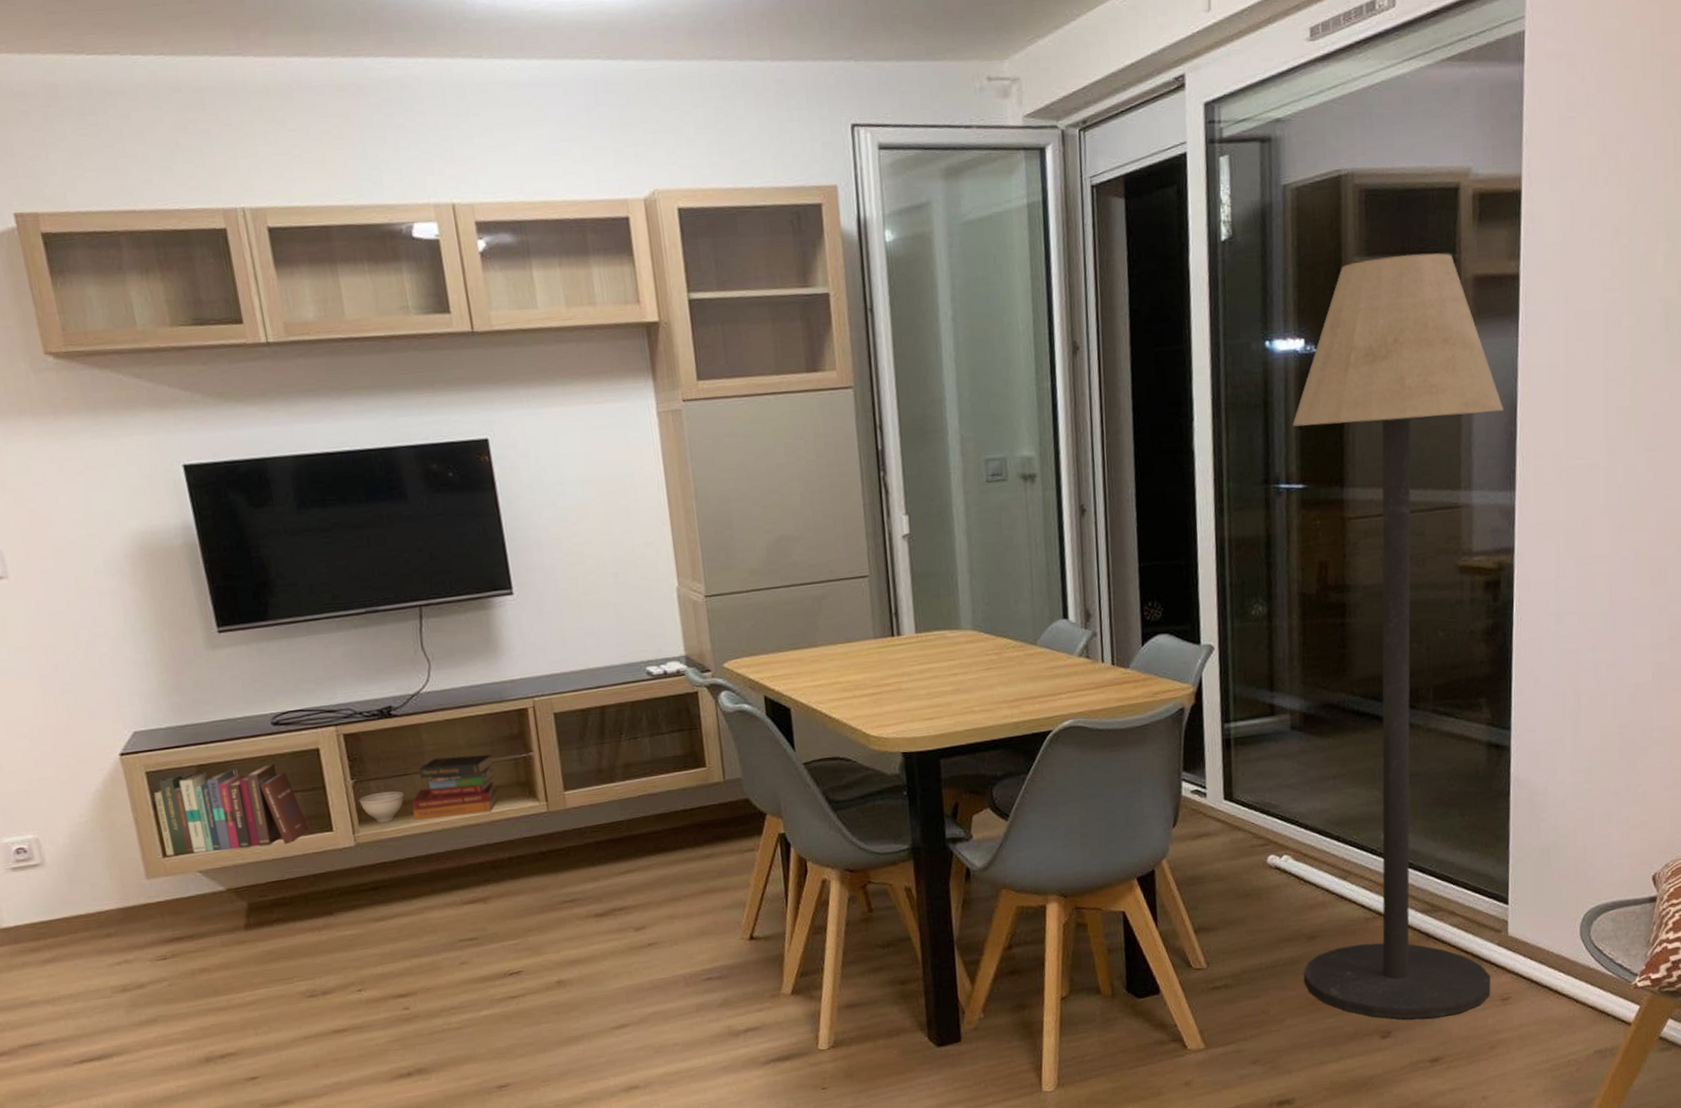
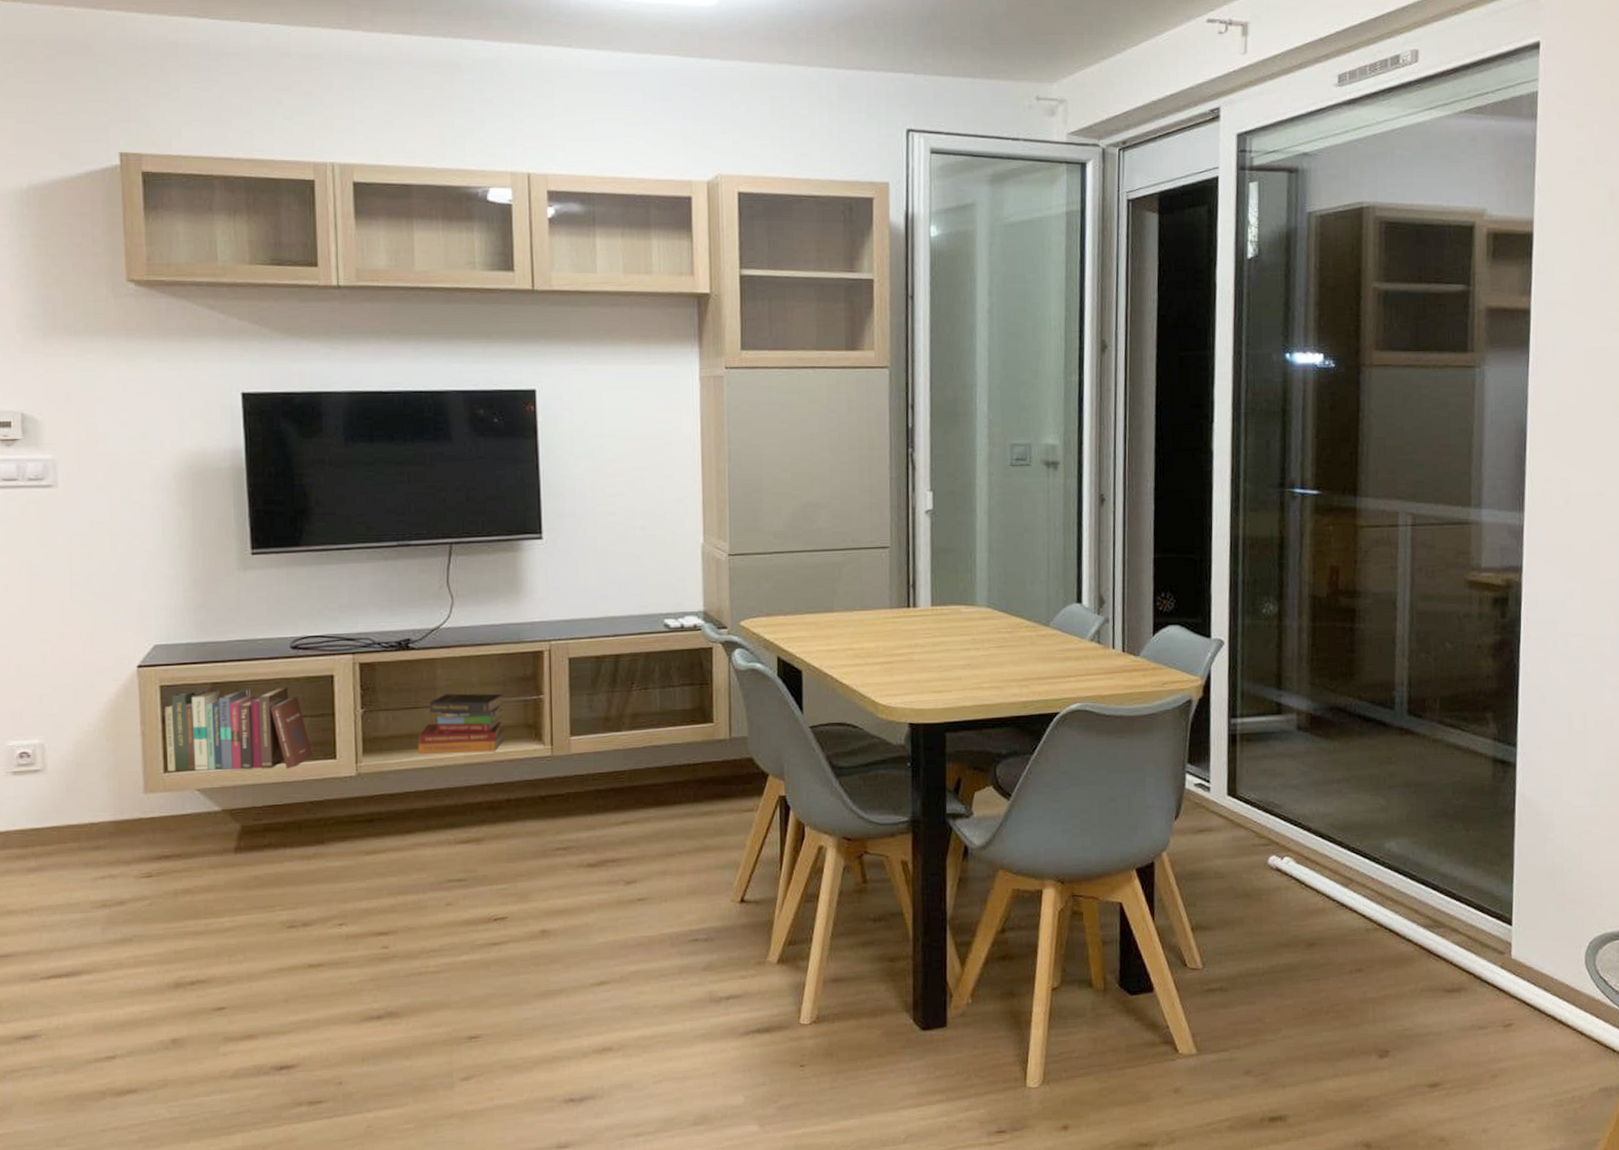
bowl: present [359,790,404,823] -> none [366,723,411,754]
floor lamp: present [1293,253,1504,1020] -> none [1301,284,1514,1040]

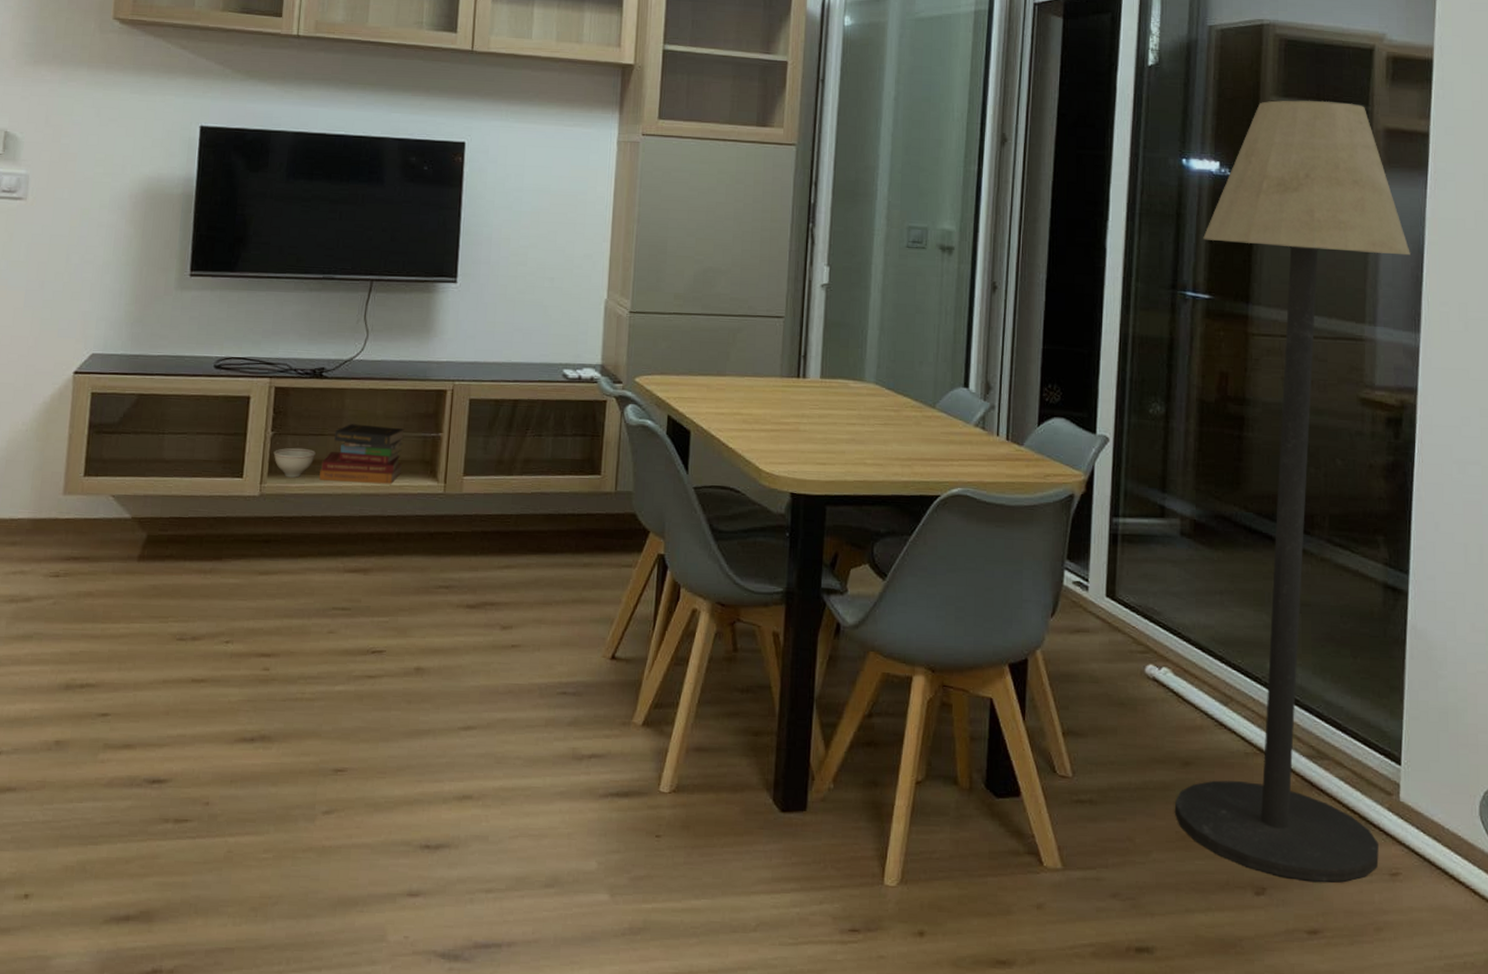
books: present [165,686,313,772] -> none [87,400,222,484]
bowl: none [366,723,411,754] -> present [273,447,316,478]
floor lamp: none [1301,284,1514,1040] -> present [1174,100,1410,882]

